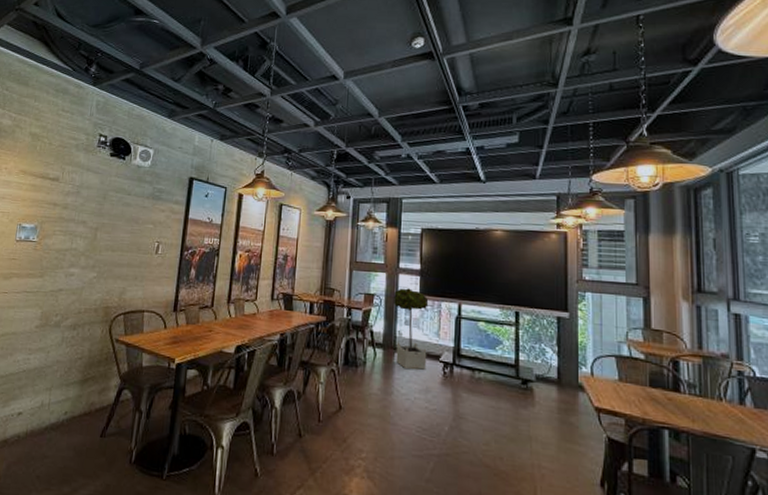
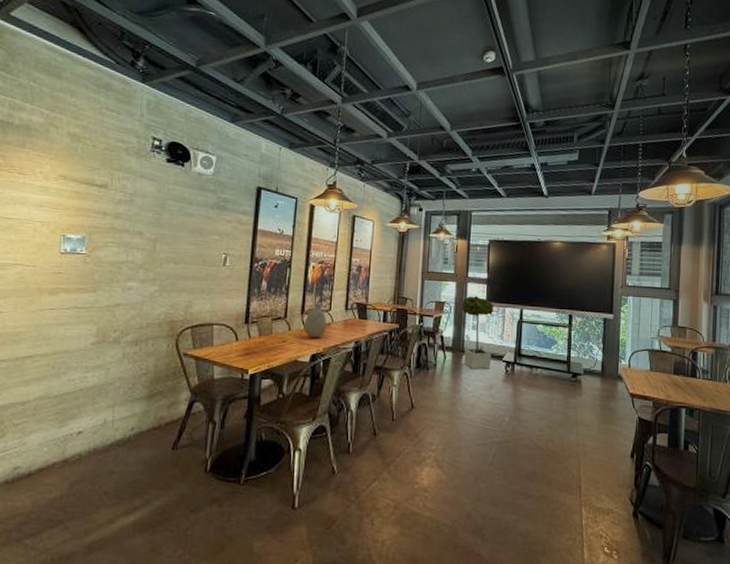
vase: none [228,292,252,328] -> present [302,303,327,337]

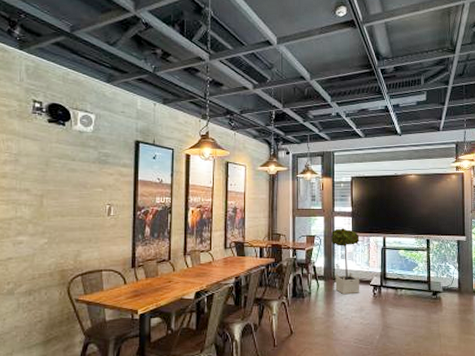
vase: present [302,303,327,337] -> none [186,244,208,276]

